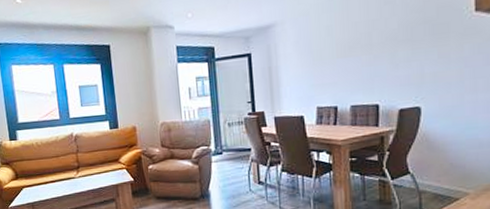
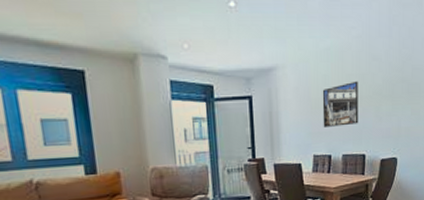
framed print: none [325,27,369,78] -> present [322,80,359,127]

